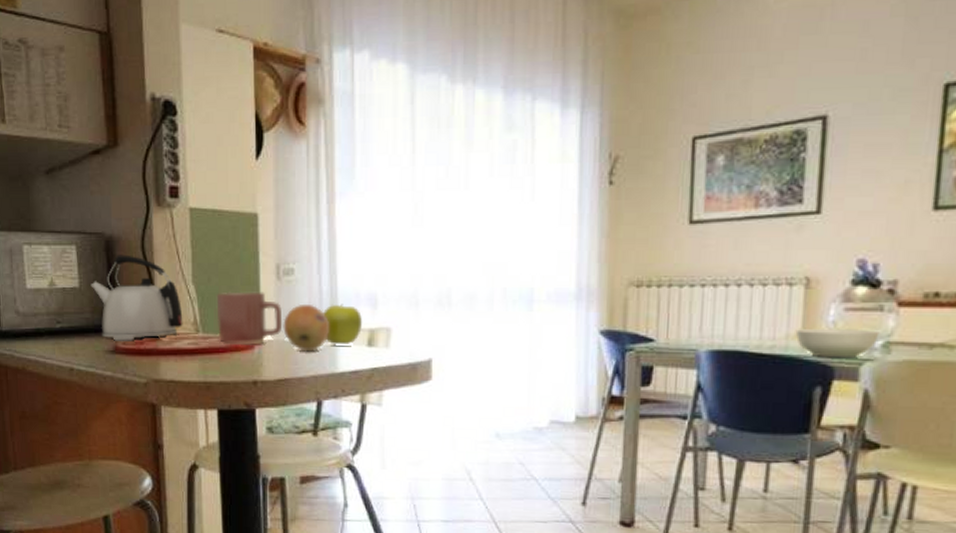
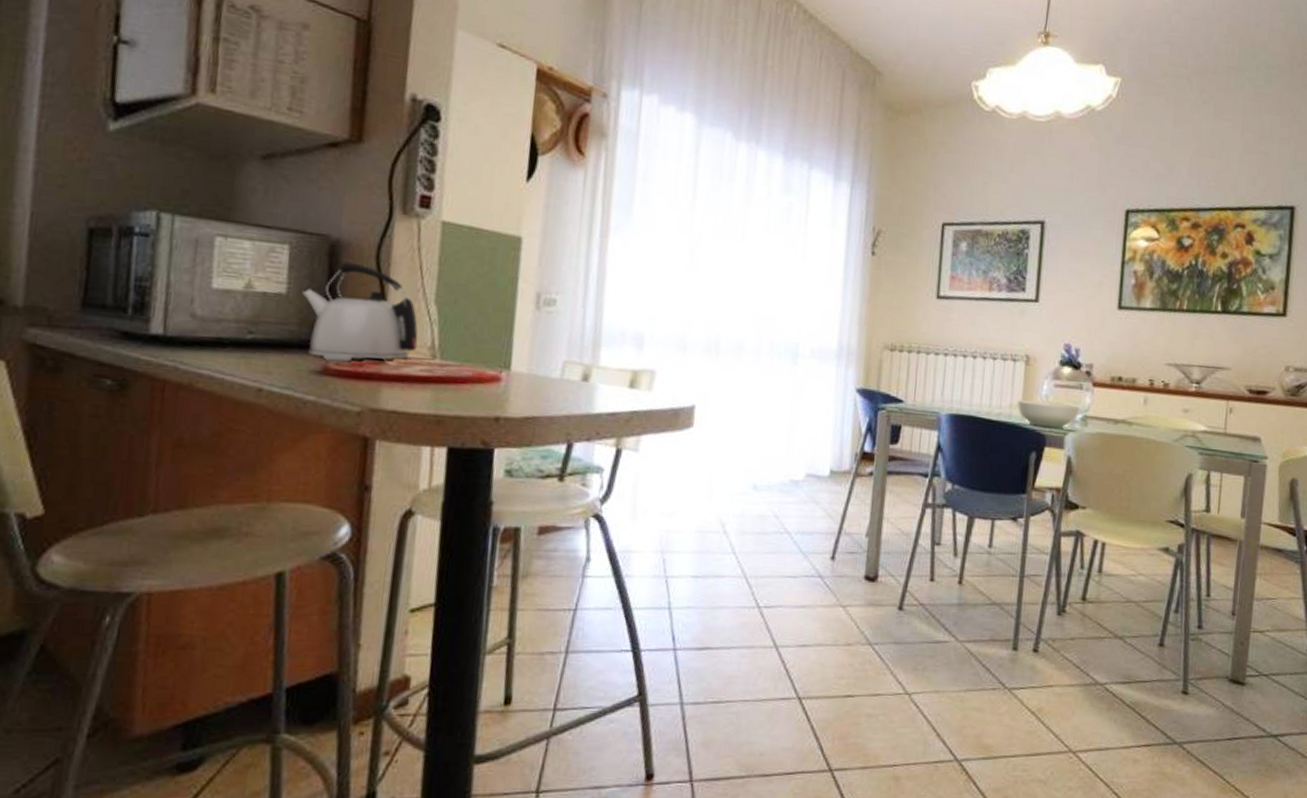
mug: present [216,291,283,346] -> none [459,316,538,379]
fruit: present [283,303,330,352] -> none [537,337,591,390]
fruit: present [323,304,362,346] -> none [584,340,626,385]

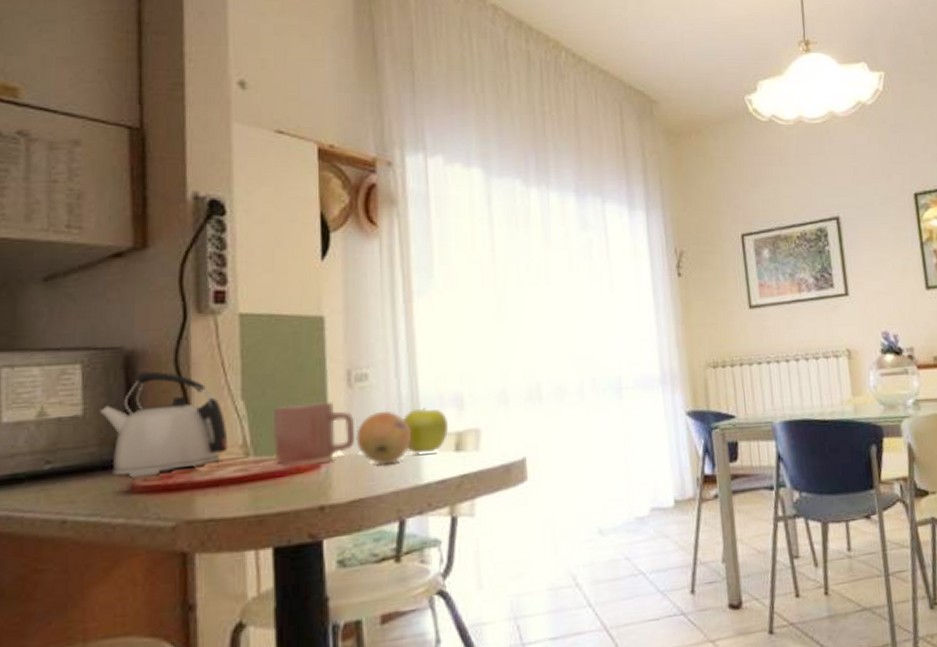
mug: none [459,316,538,379] -> present [272,401,356,469]
fruit: none [537,337,591,390] -> present [356,410,412,465]
fruit: none [584,340,626,385] -> present [403,407,448,454]
bowl: present [1017,400,1080,428] -> none [847,391,909,418]

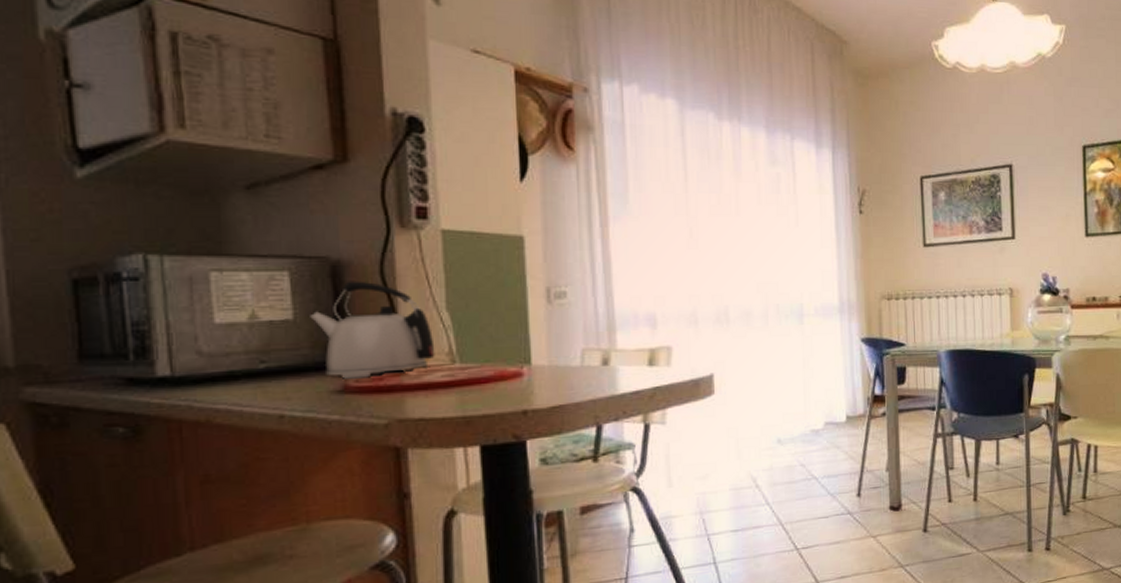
mug: present [272,401,356,469] -> none [476,316,556,376]
fruit: present [356,410,412,465] -> none [555,326,608,376]
fruit: present [403,407,448,454] -> none [600,325,642,367]

